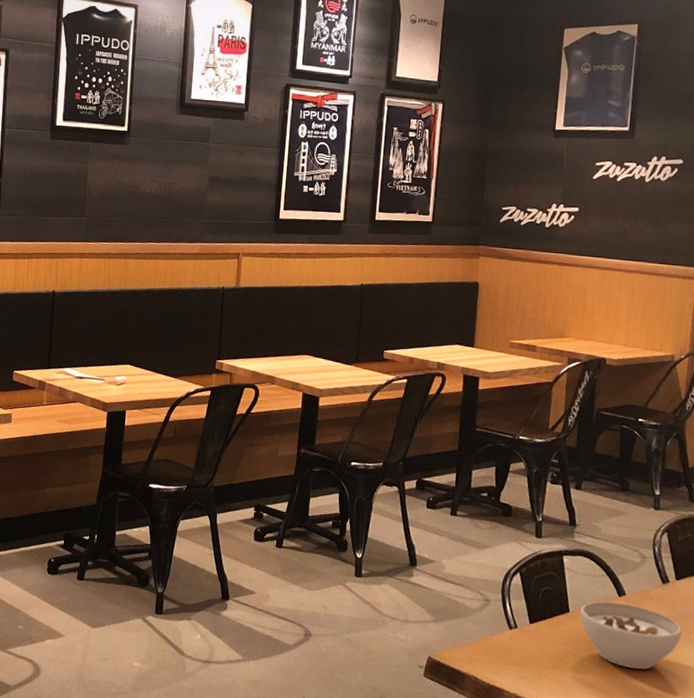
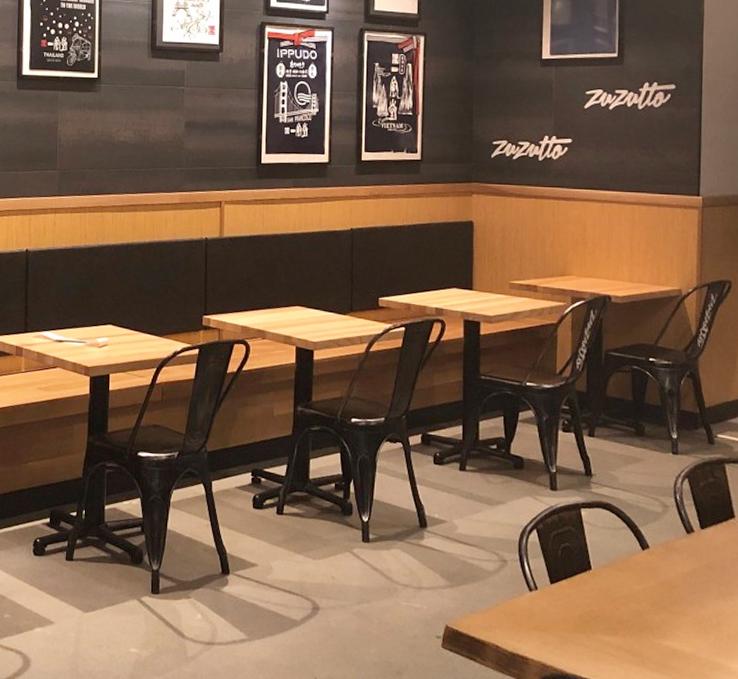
soup bowl: present [580,601,682,669] -> none [603,556,711,628]

